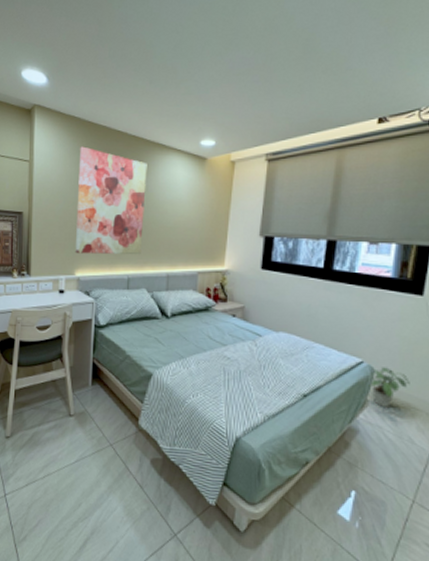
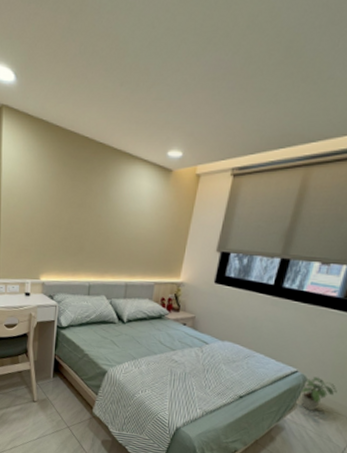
wall art: present [75,146,147,255] -> none [40,152,113,264]

